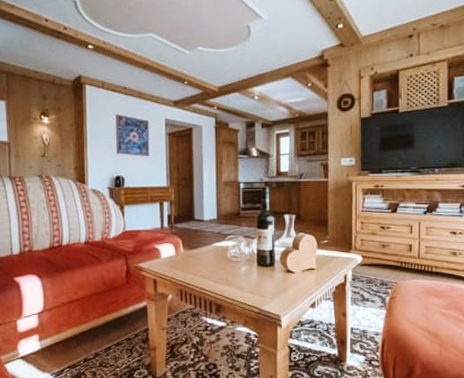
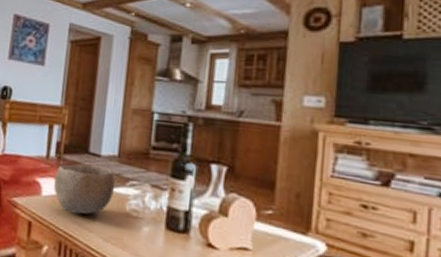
bowl: none [170,228,218,267] -> present [54,163,116,215]

